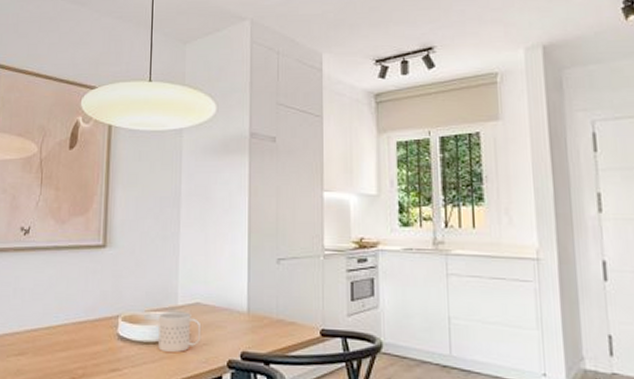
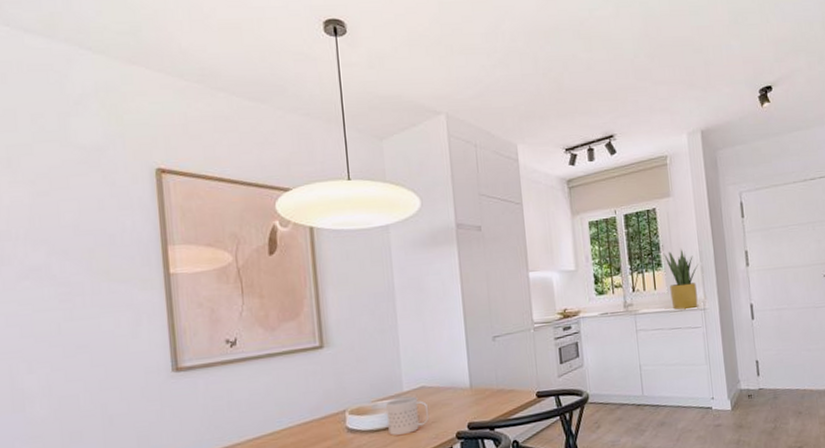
planter: none [487,182,533,257] -> present [664,249,699,310]

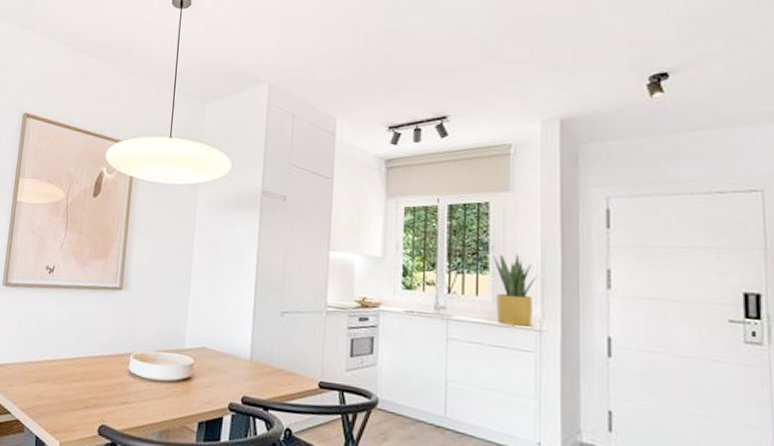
mug: present [386,396,430,436] -> none [165,353,207,392]

